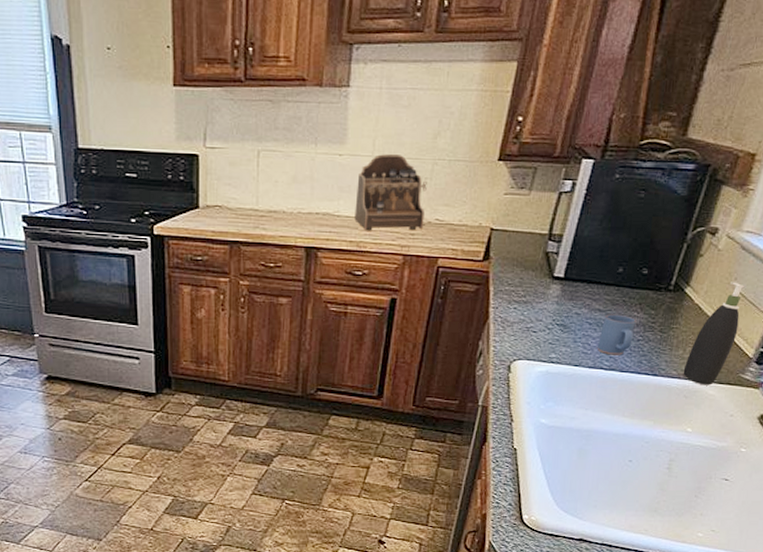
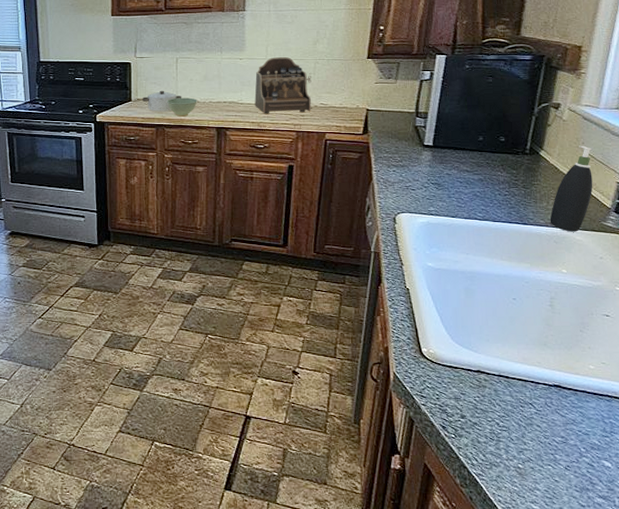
cooking pot: none [213,194,264,225] -> present [142,90,182,112]
bowl: none [245,205,283,233] -> present [167,97,197,118]
mug: present [597,314,637,355] -> none [469,174,501,208]

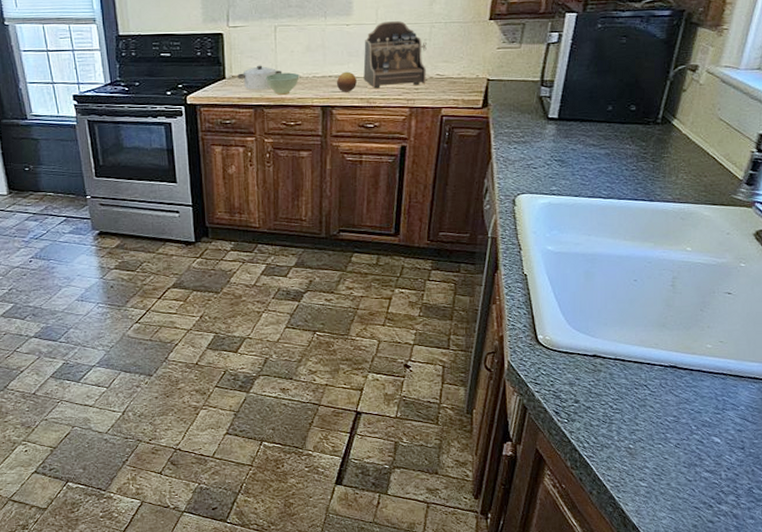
fruit: none [230,98,248,116] -> present [336,71,357,92]
soap dispenser: present [549,145,593,232] -> none [677,112,728,207]

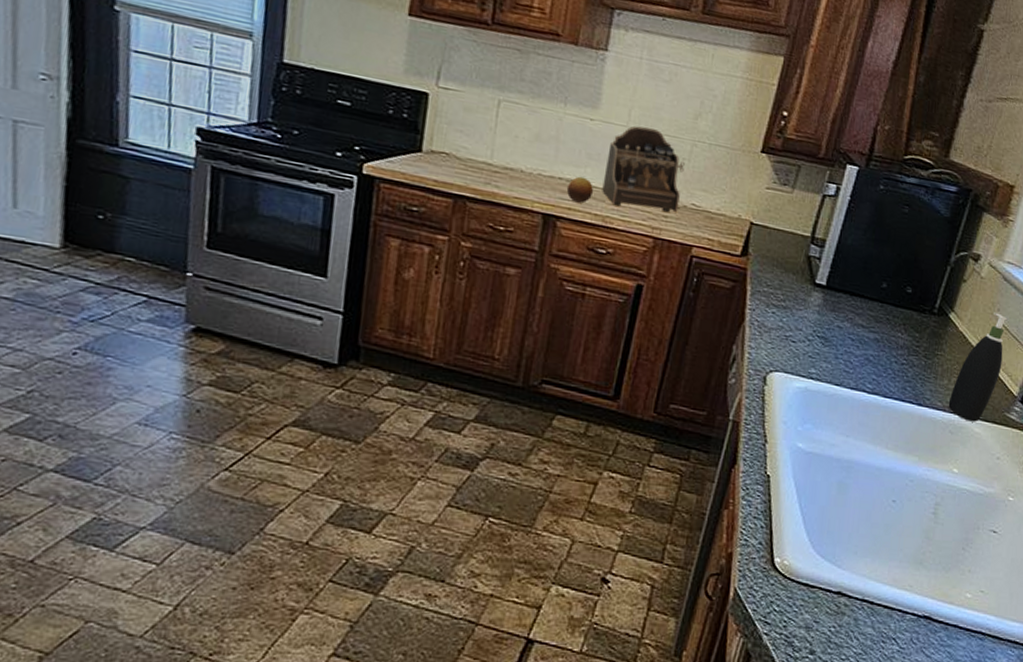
cooking pot: present [238,65,283,91] -> none [438,143,500,180]
bowl: present [266,72,300,96] -> none [475,159,521,190]
soap dispenser: none [677,112,728,207] -> present [948,312,1007,422]

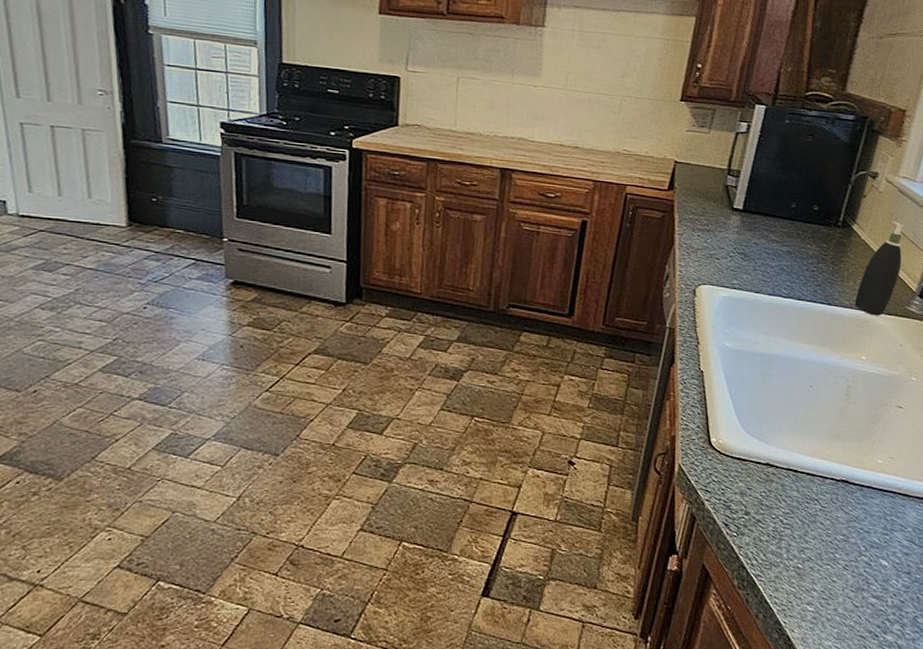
fruit: present [566,176,593,204] -> none [518,134,540,157]
spice rack: present [602,125,685,213] -> none [548,88,616,159]

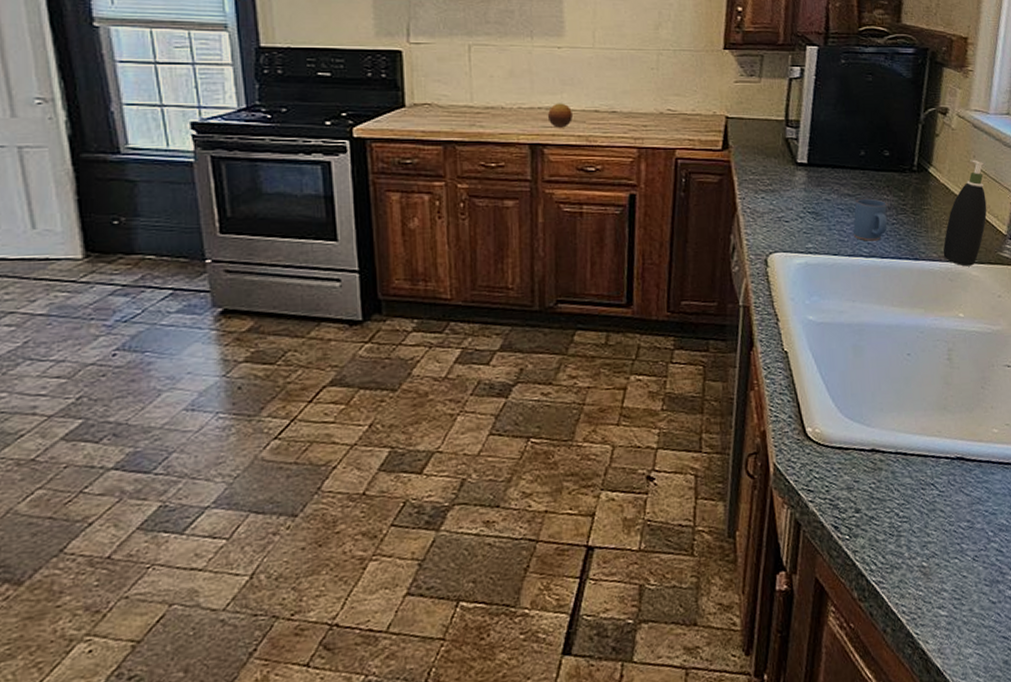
fruit: none [518,134,540,157] -> present [547,103,572,128]
mug: none [775,245,810,284] -> present [853,198,888,241]

